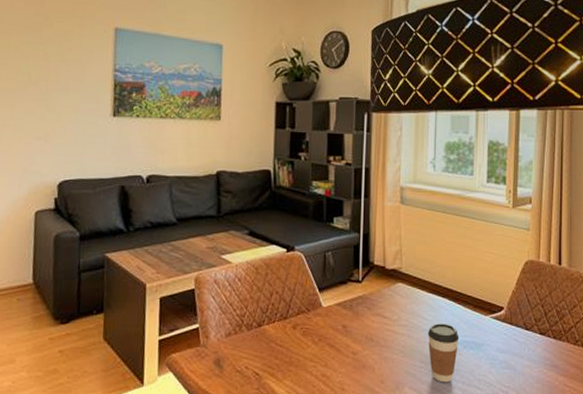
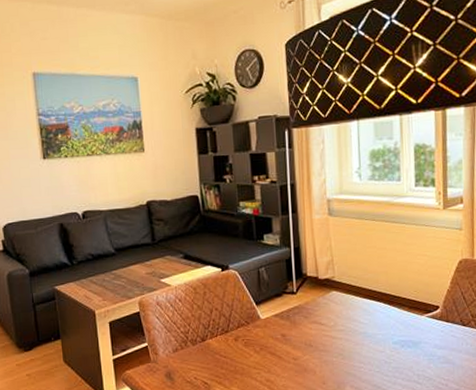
coffee cup: present [427,323,460,383] -> none [364,326,397,380]

